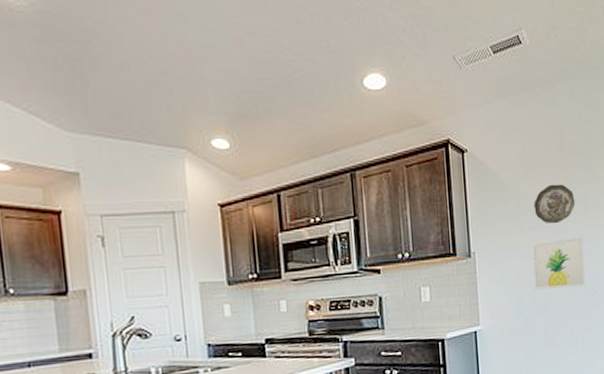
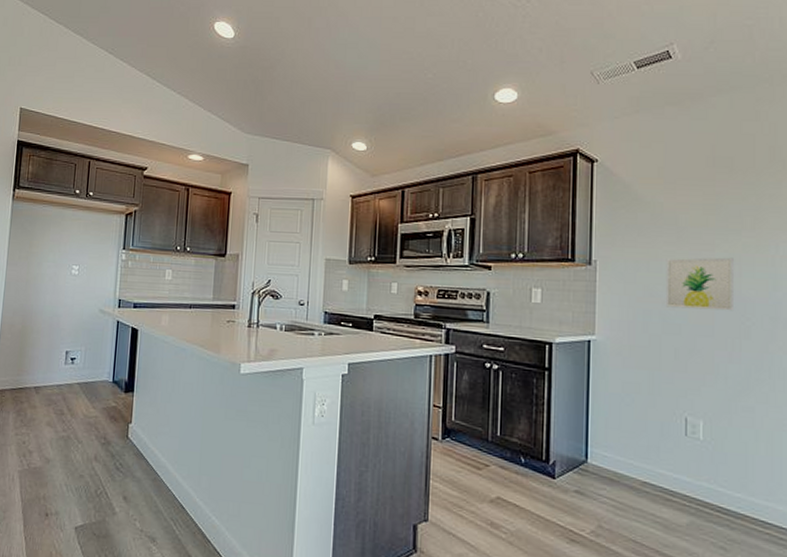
decorative plate: present [534,184,575,224] -> none [673,199,727,241]

